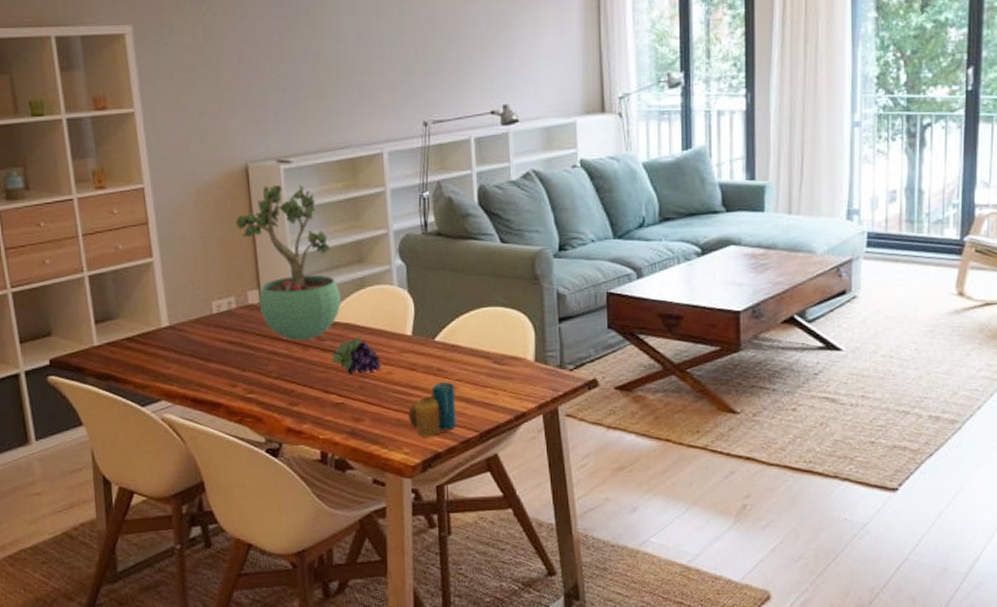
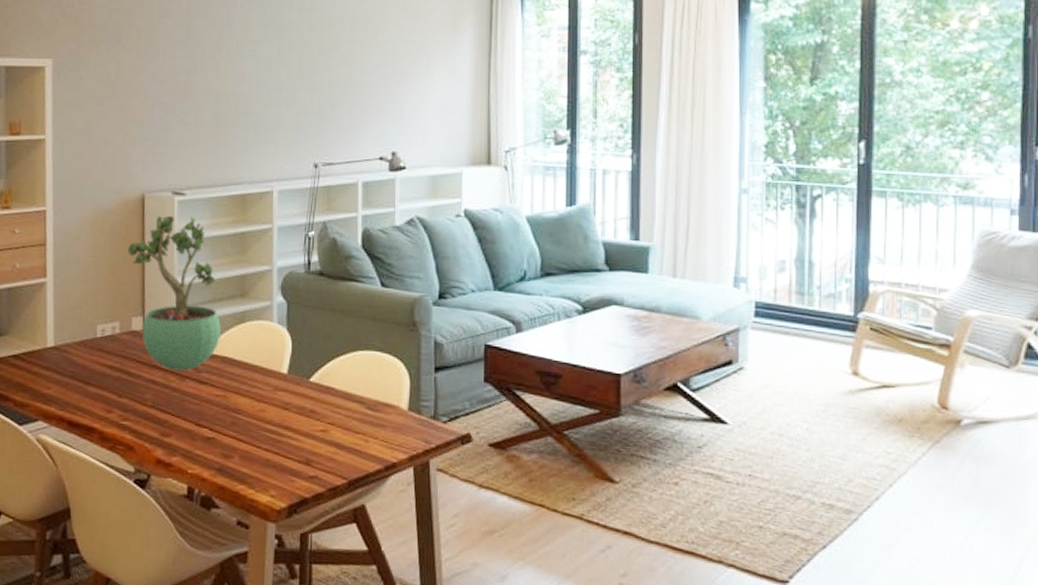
fruit: present [332,336,381,375] -> none [207,370,255,410]
candle: present [407,381,457,437] -> none [277,423,326,481]

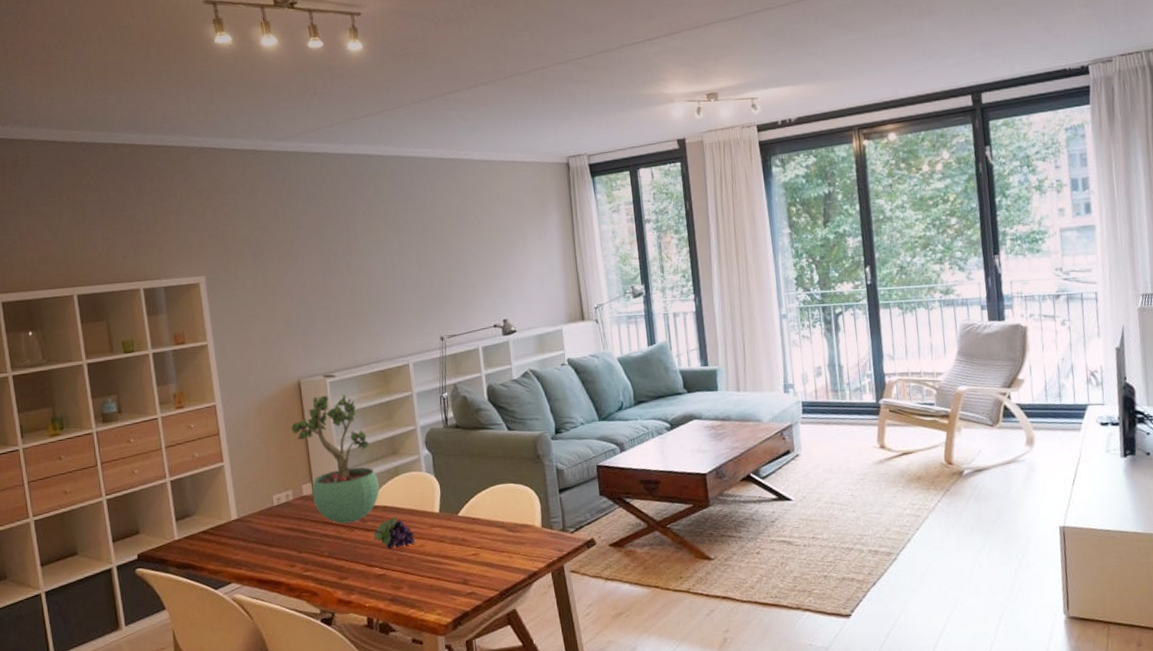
fruit: none [207,370,255,410] -> present [373,516,415,550]

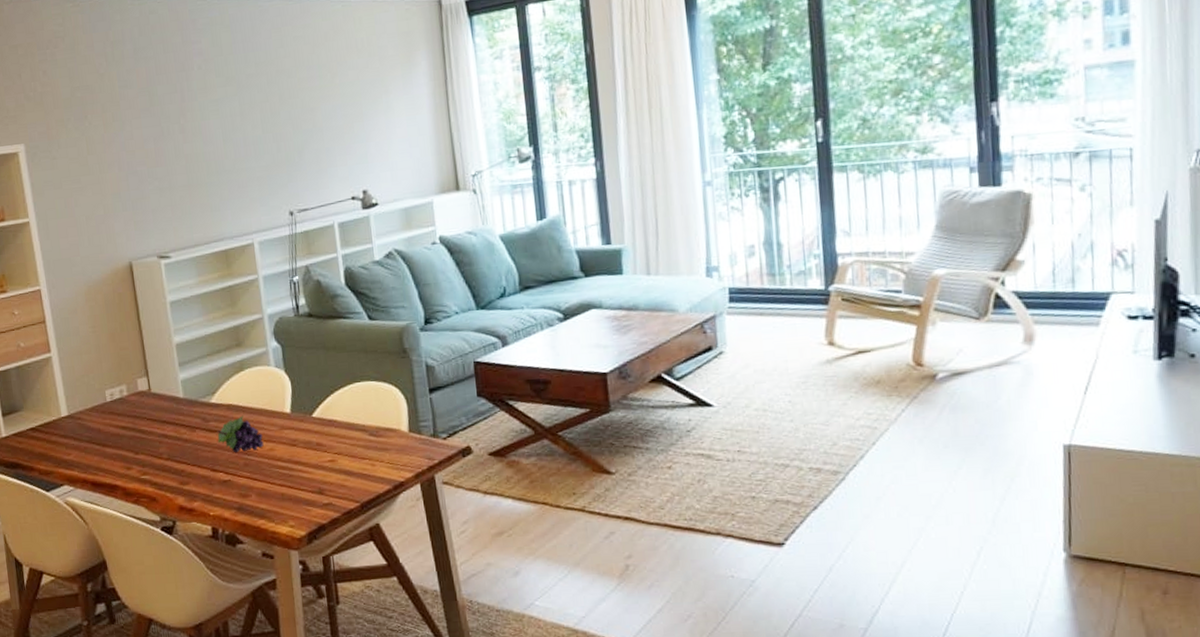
potted plant: present [291,393,380,524] -> none [123,276,223,424]

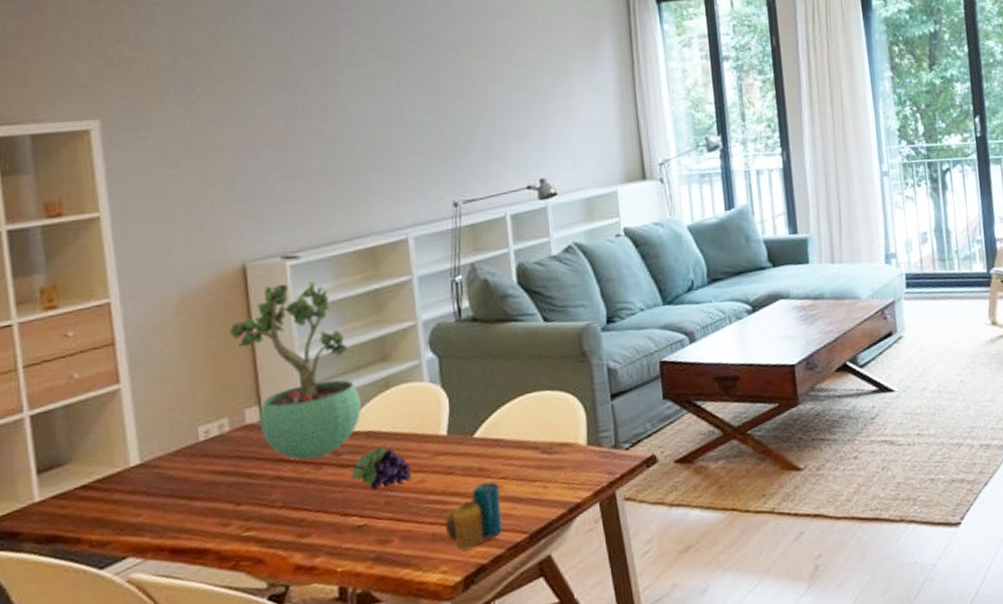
potted plant: none [123,276,223,424] -> present [229,280,361,460]
candle: none [291,455,338,510] -> present [444,481,503,550]

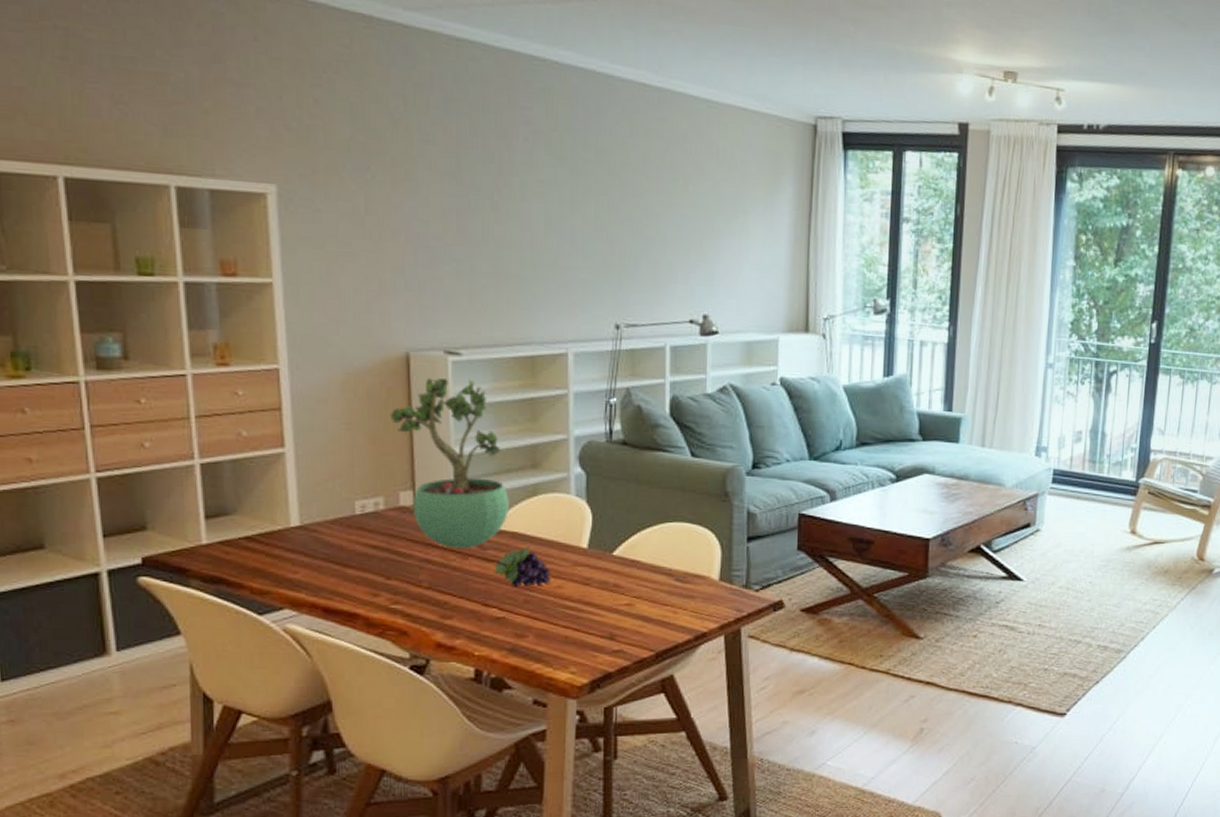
candle: present [444,481,503,550] -> none [577,597,632,656]

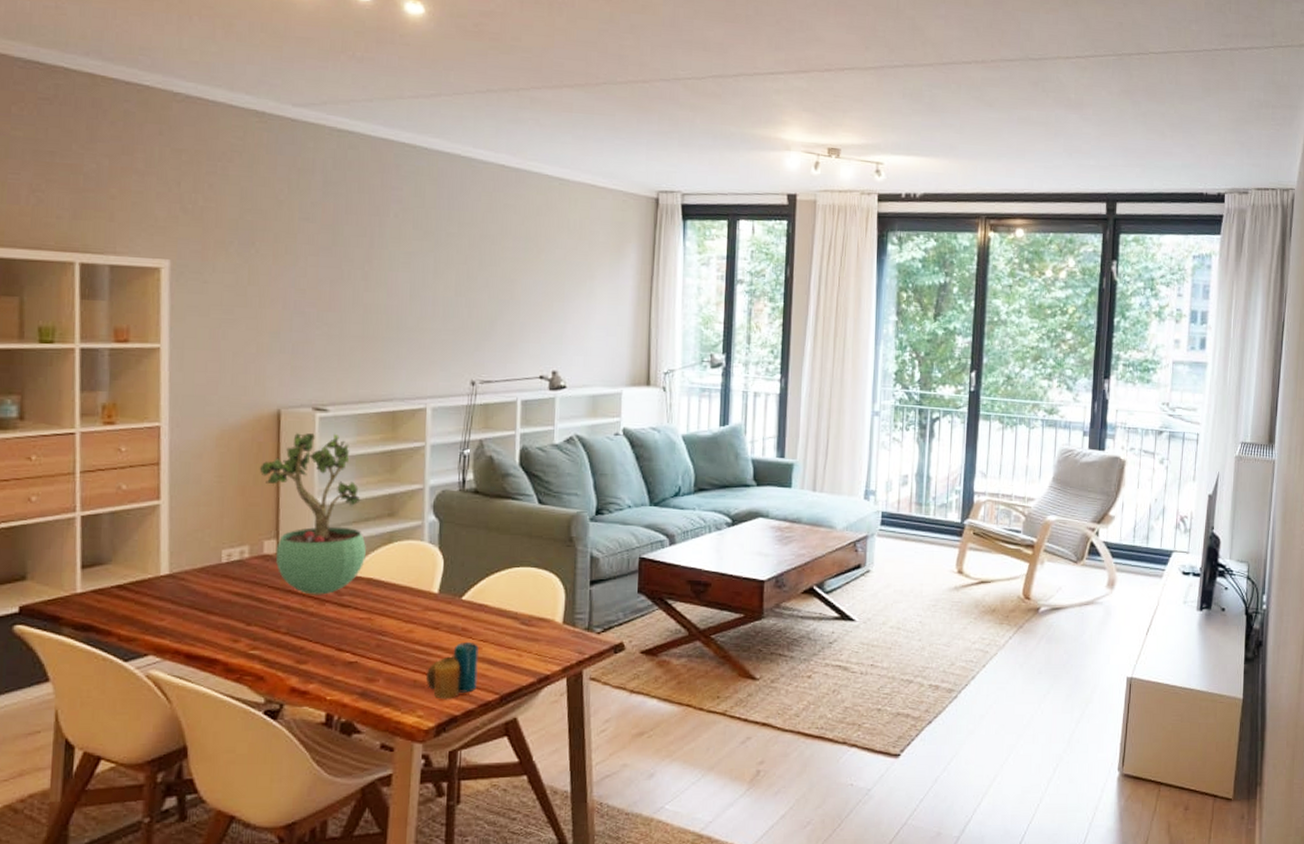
fruit: present [495,546,551,588] -> none [349,592,403,633]
candle: none [577,597,632,656] -> present [425,641,479,699]

